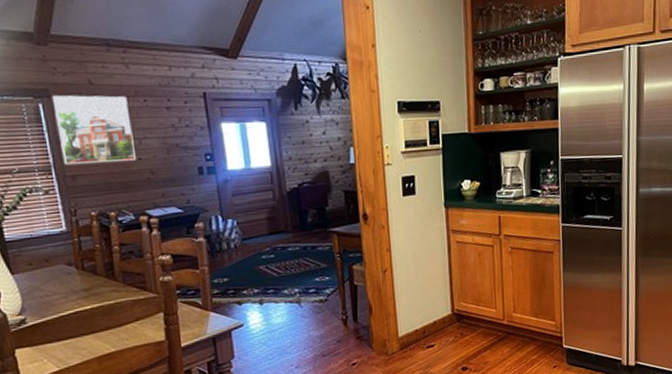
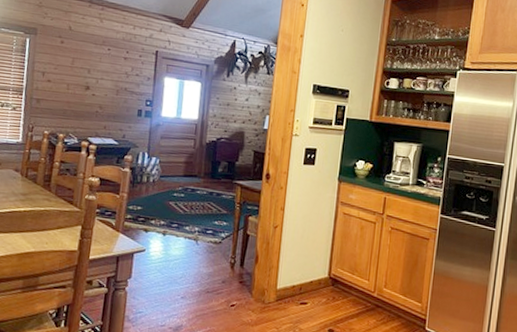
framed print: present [51,94,136,166] -> none [34,33,95,95]

